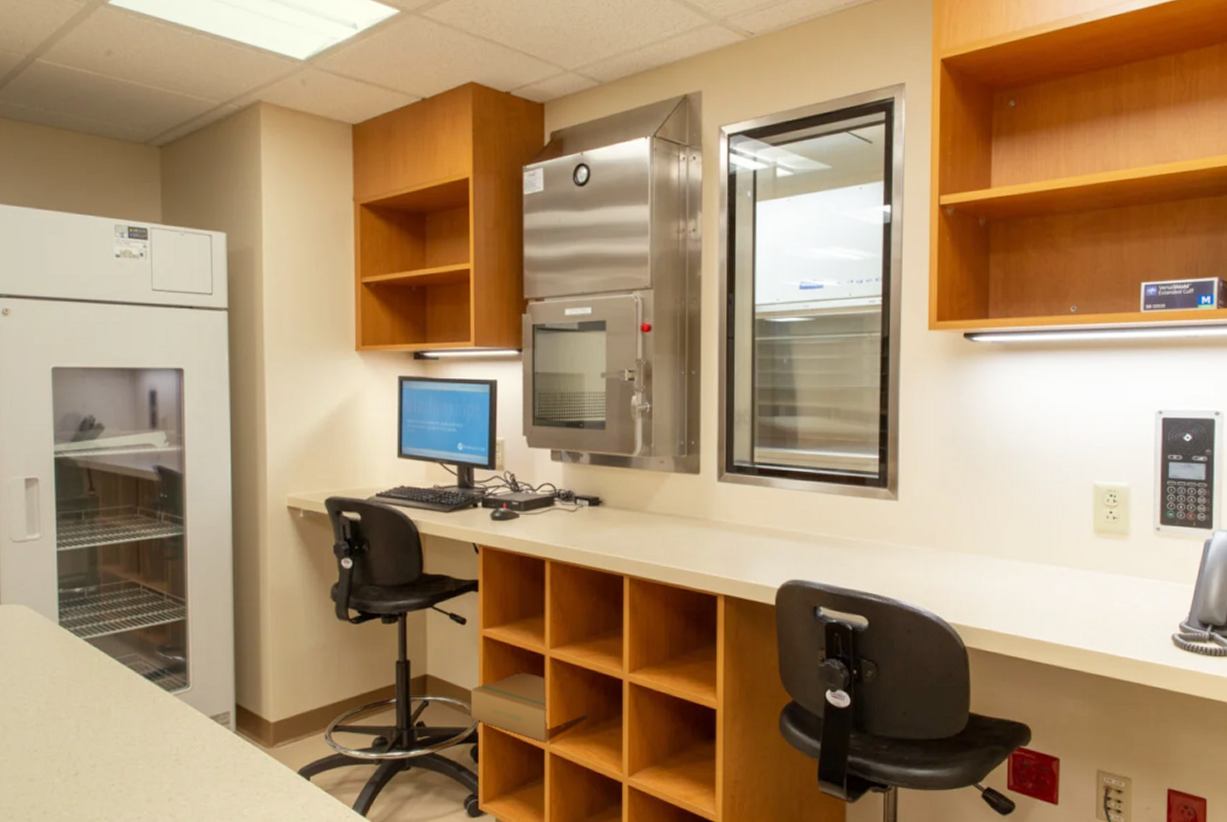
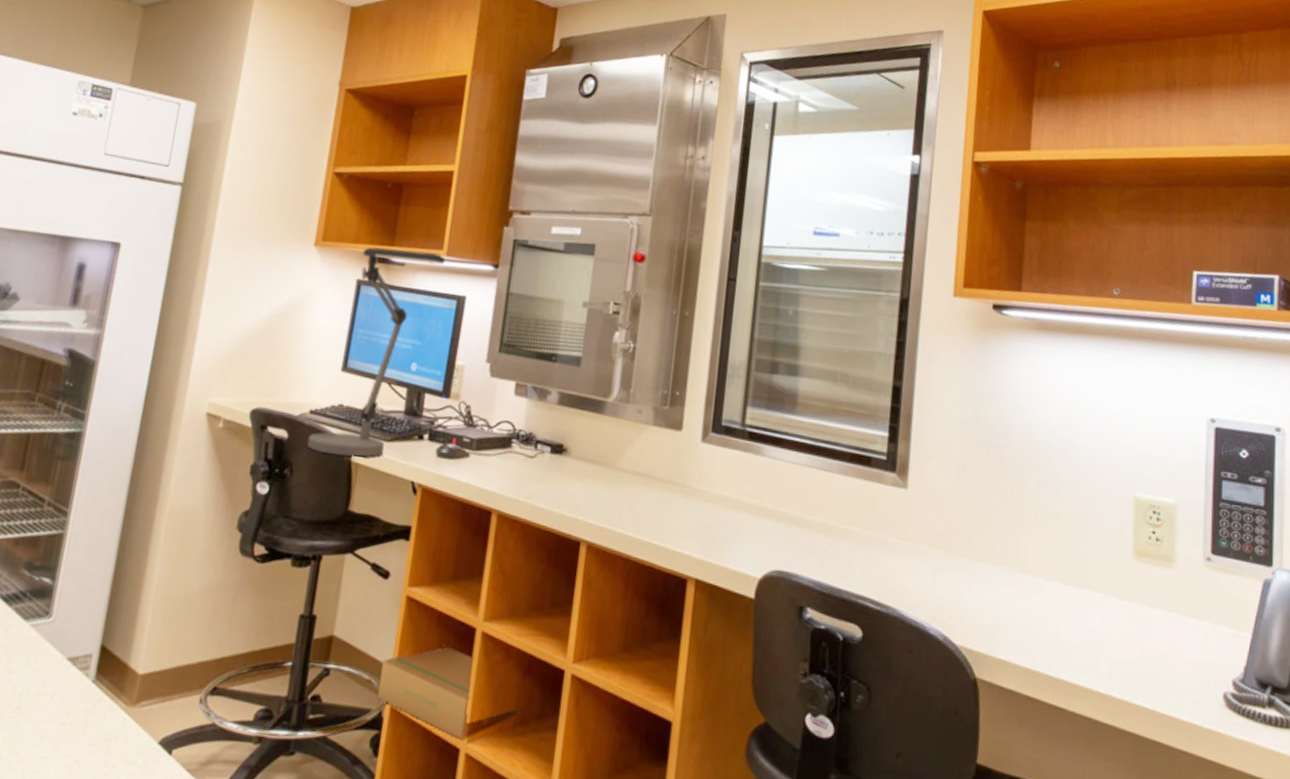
desk lamp: none [378,344,474,529] -> present [306,246,446,458]

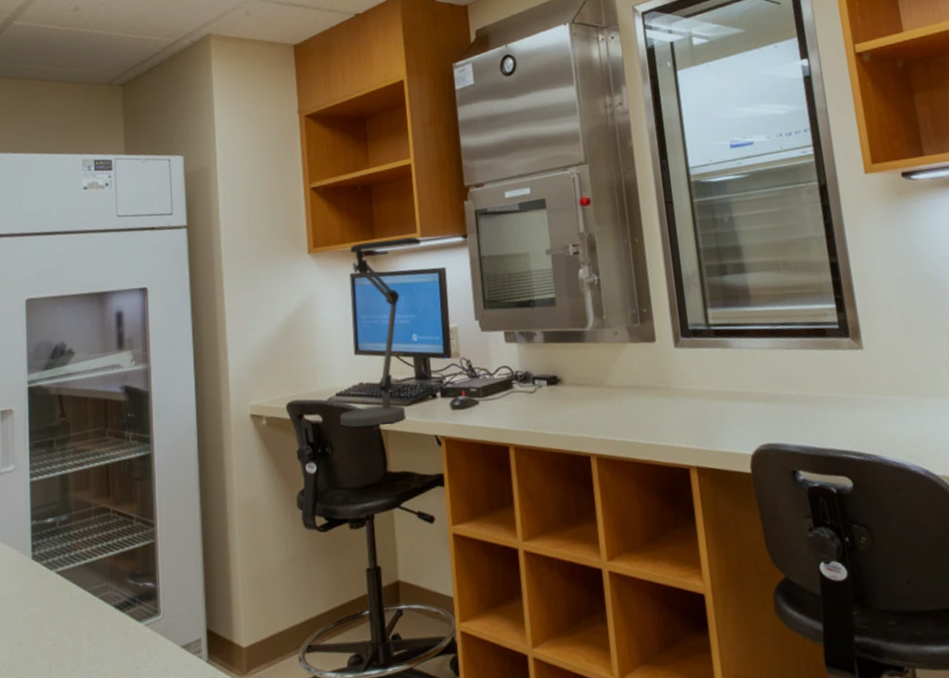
box: present [378,644,519,740] -> none [444,568,571,647]

